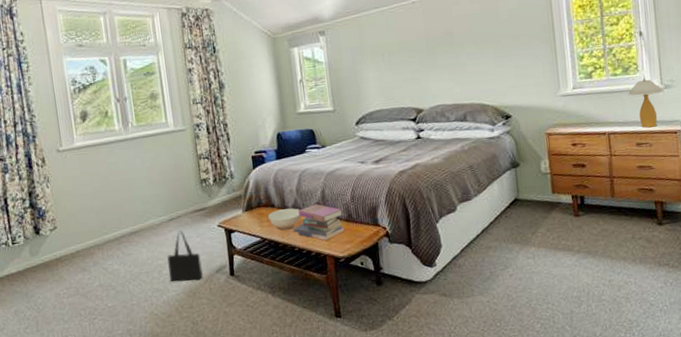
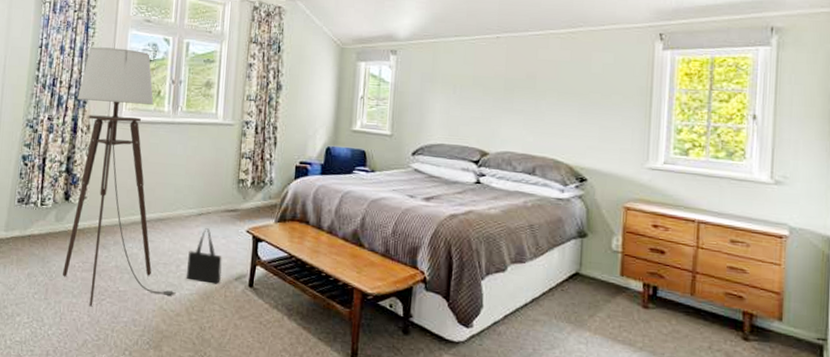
floor lamp: none [25,76,163,328] -> present [62,47,176,307]
bowl: present [268,208,302,230] -> none [300,228,336,252]
books: present [292,204,344,241] -> none [323,230,380,272]
table lamp: present [627,76,665,128] -> none [728,165,774,226]

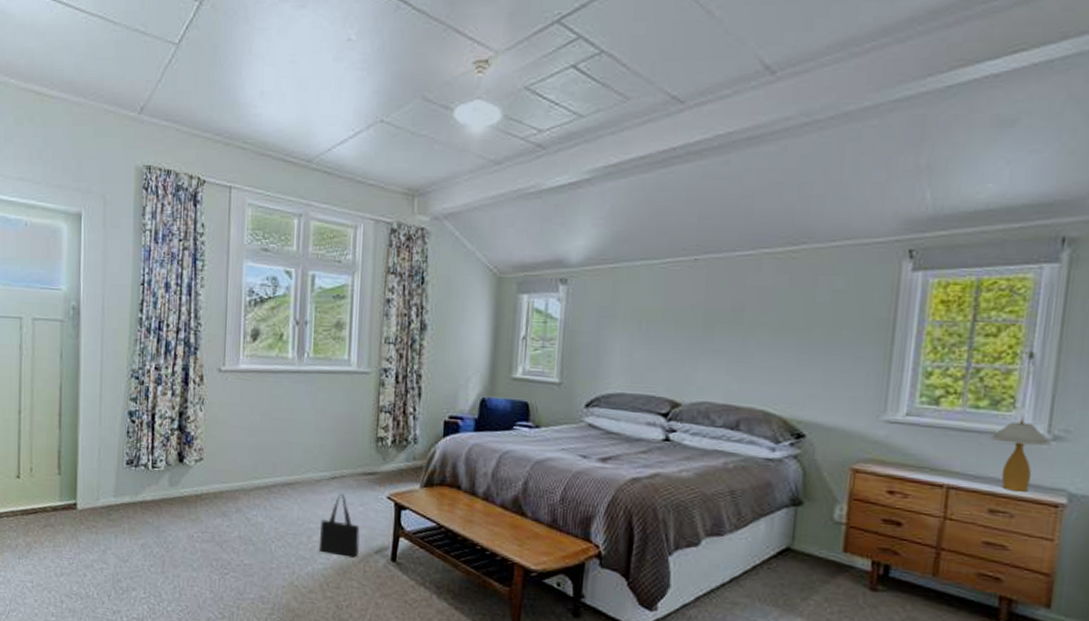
floor lamp: present [62,47,176,307] -> none [179,282,308,582]
table lamp: none [728,165,774,226] -> present [990,417,1052,492]

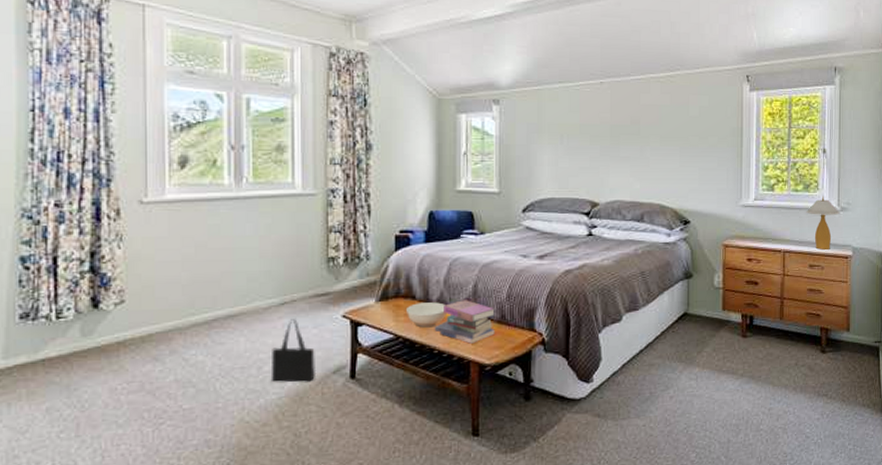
bowl: none [451,494,493,521] -> present [407,302,446,328]
books: none [478,497,546,545] -> present [434,300,495,344]

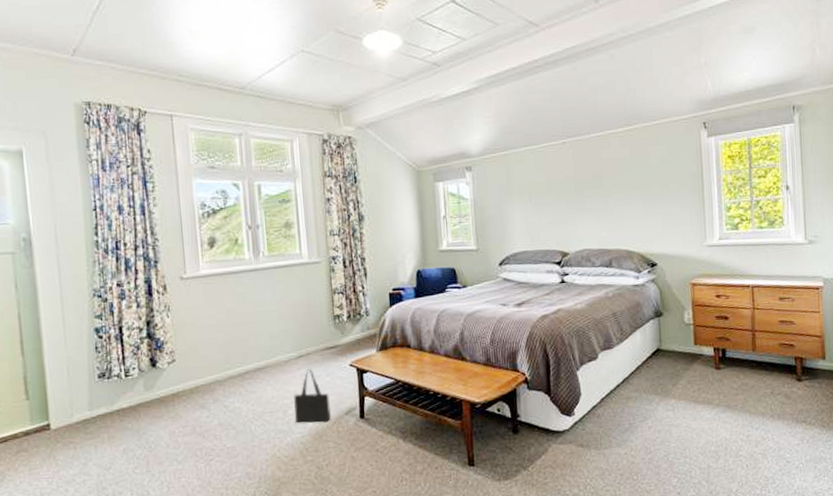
bowl: present [407,302,446,328] -> none [403,349,438,372]
books: present [434,300,495,344] -> none [428,346,482,385]
table lamp: present [806,196,841,250] -> none [772,230,808,283]

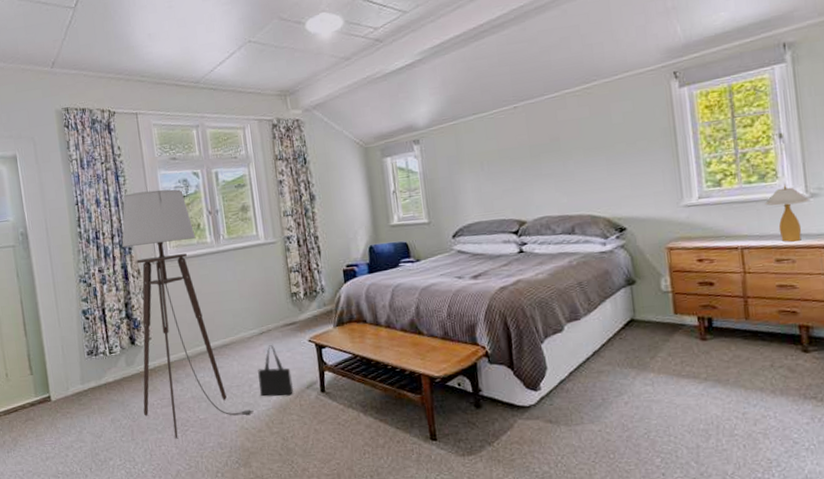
floor lamp: none [146,199,287,470] -> present [121,189,254,439]
table lamp: none [772,230,808,283] -> present [764,184,811,242]

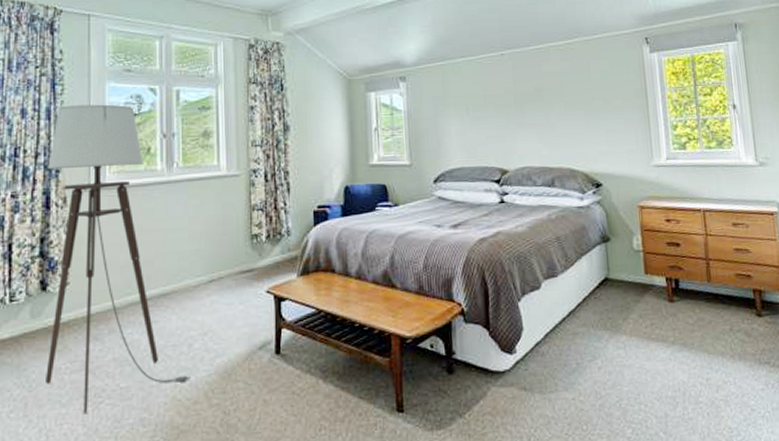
tote bag: present [258,345,294,396] -> none [200,296,244,359]
table lamp: present [764,184,811,242] -> none [722,151,760,207]

